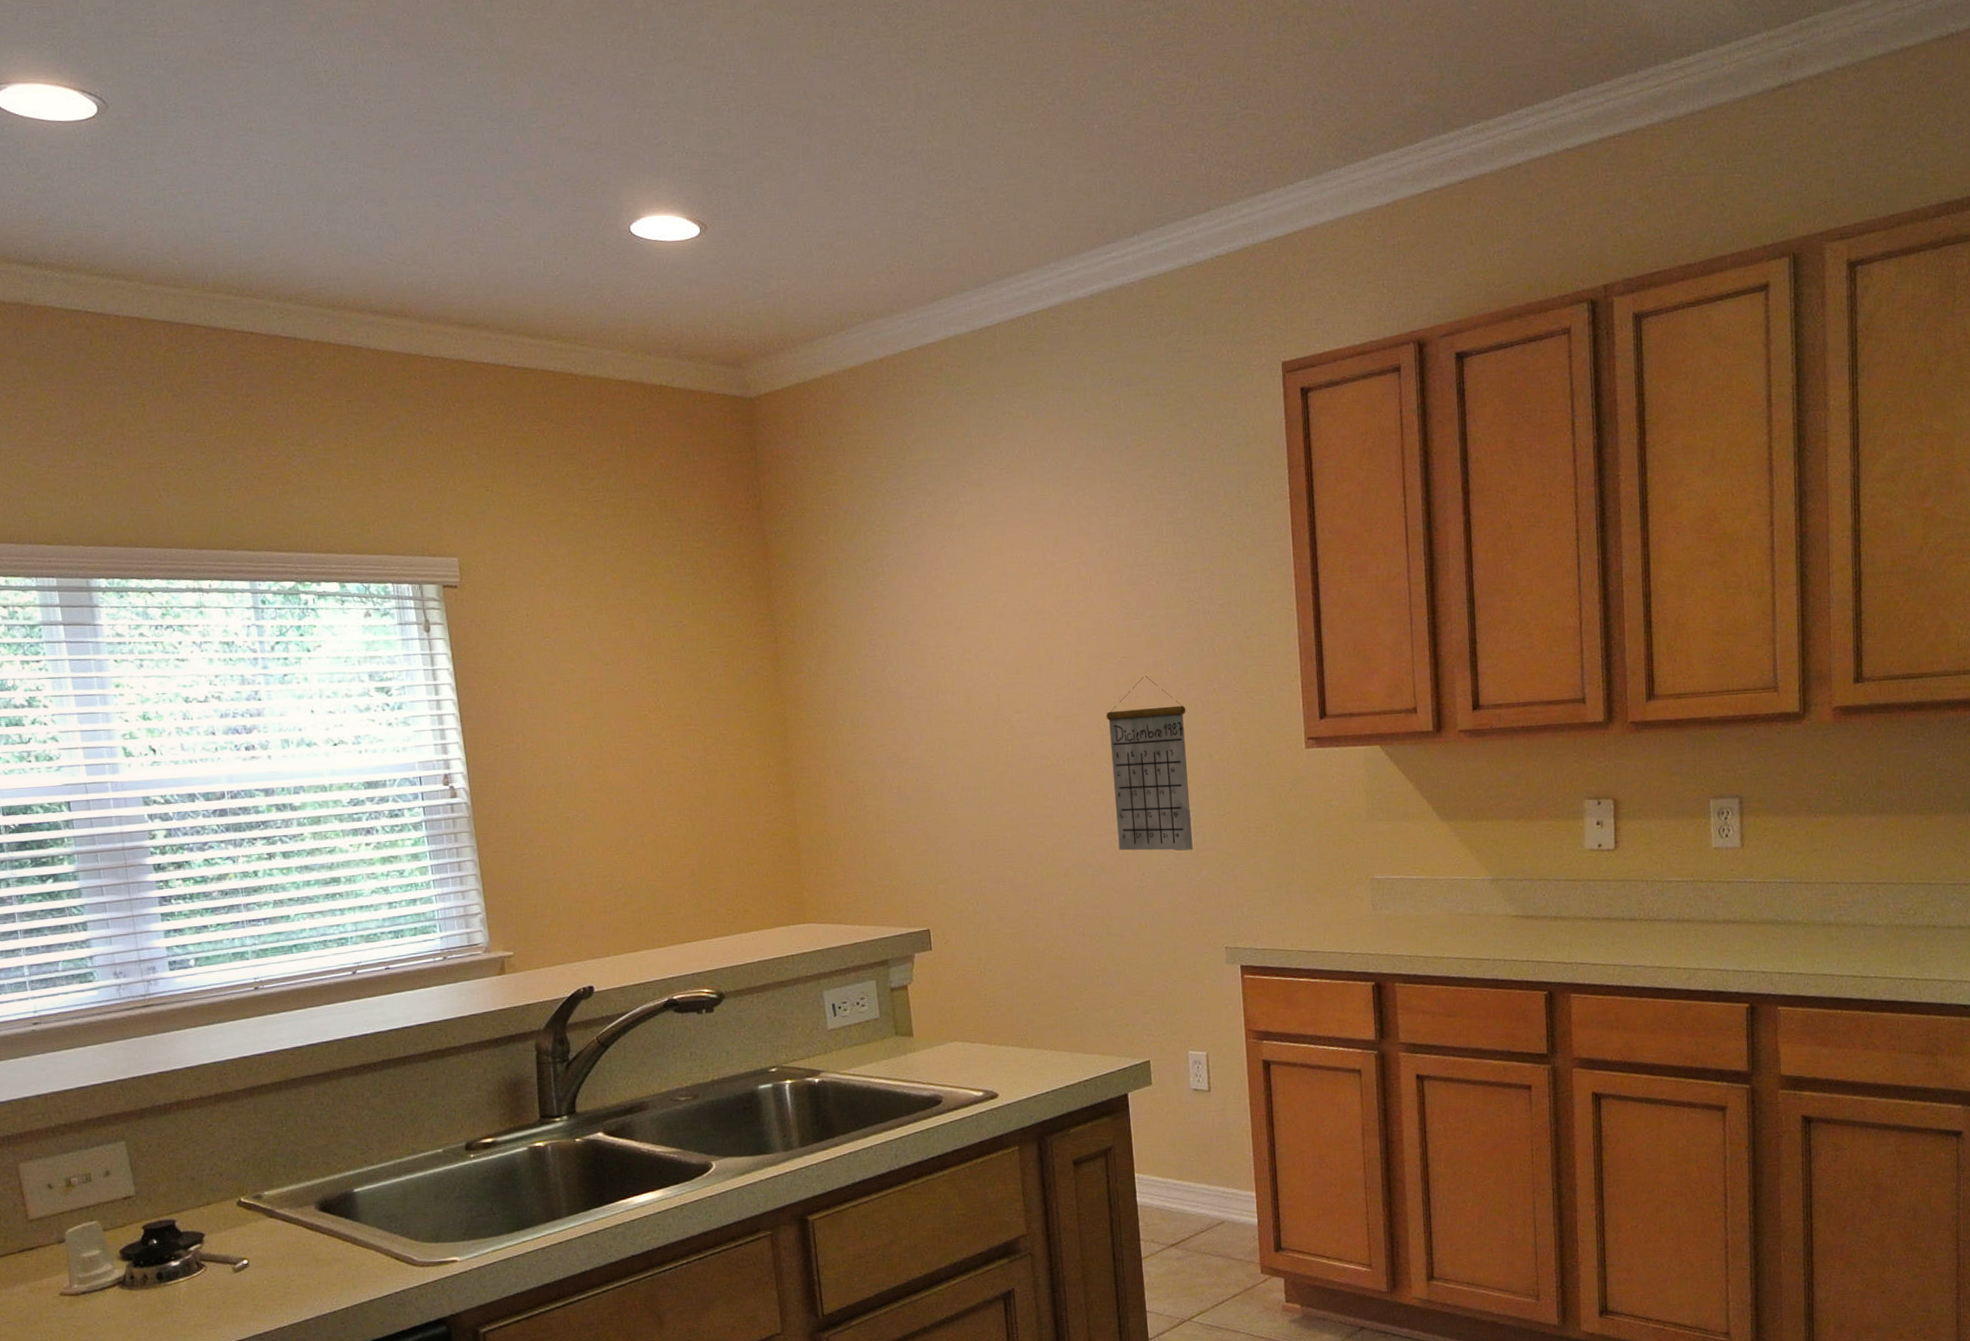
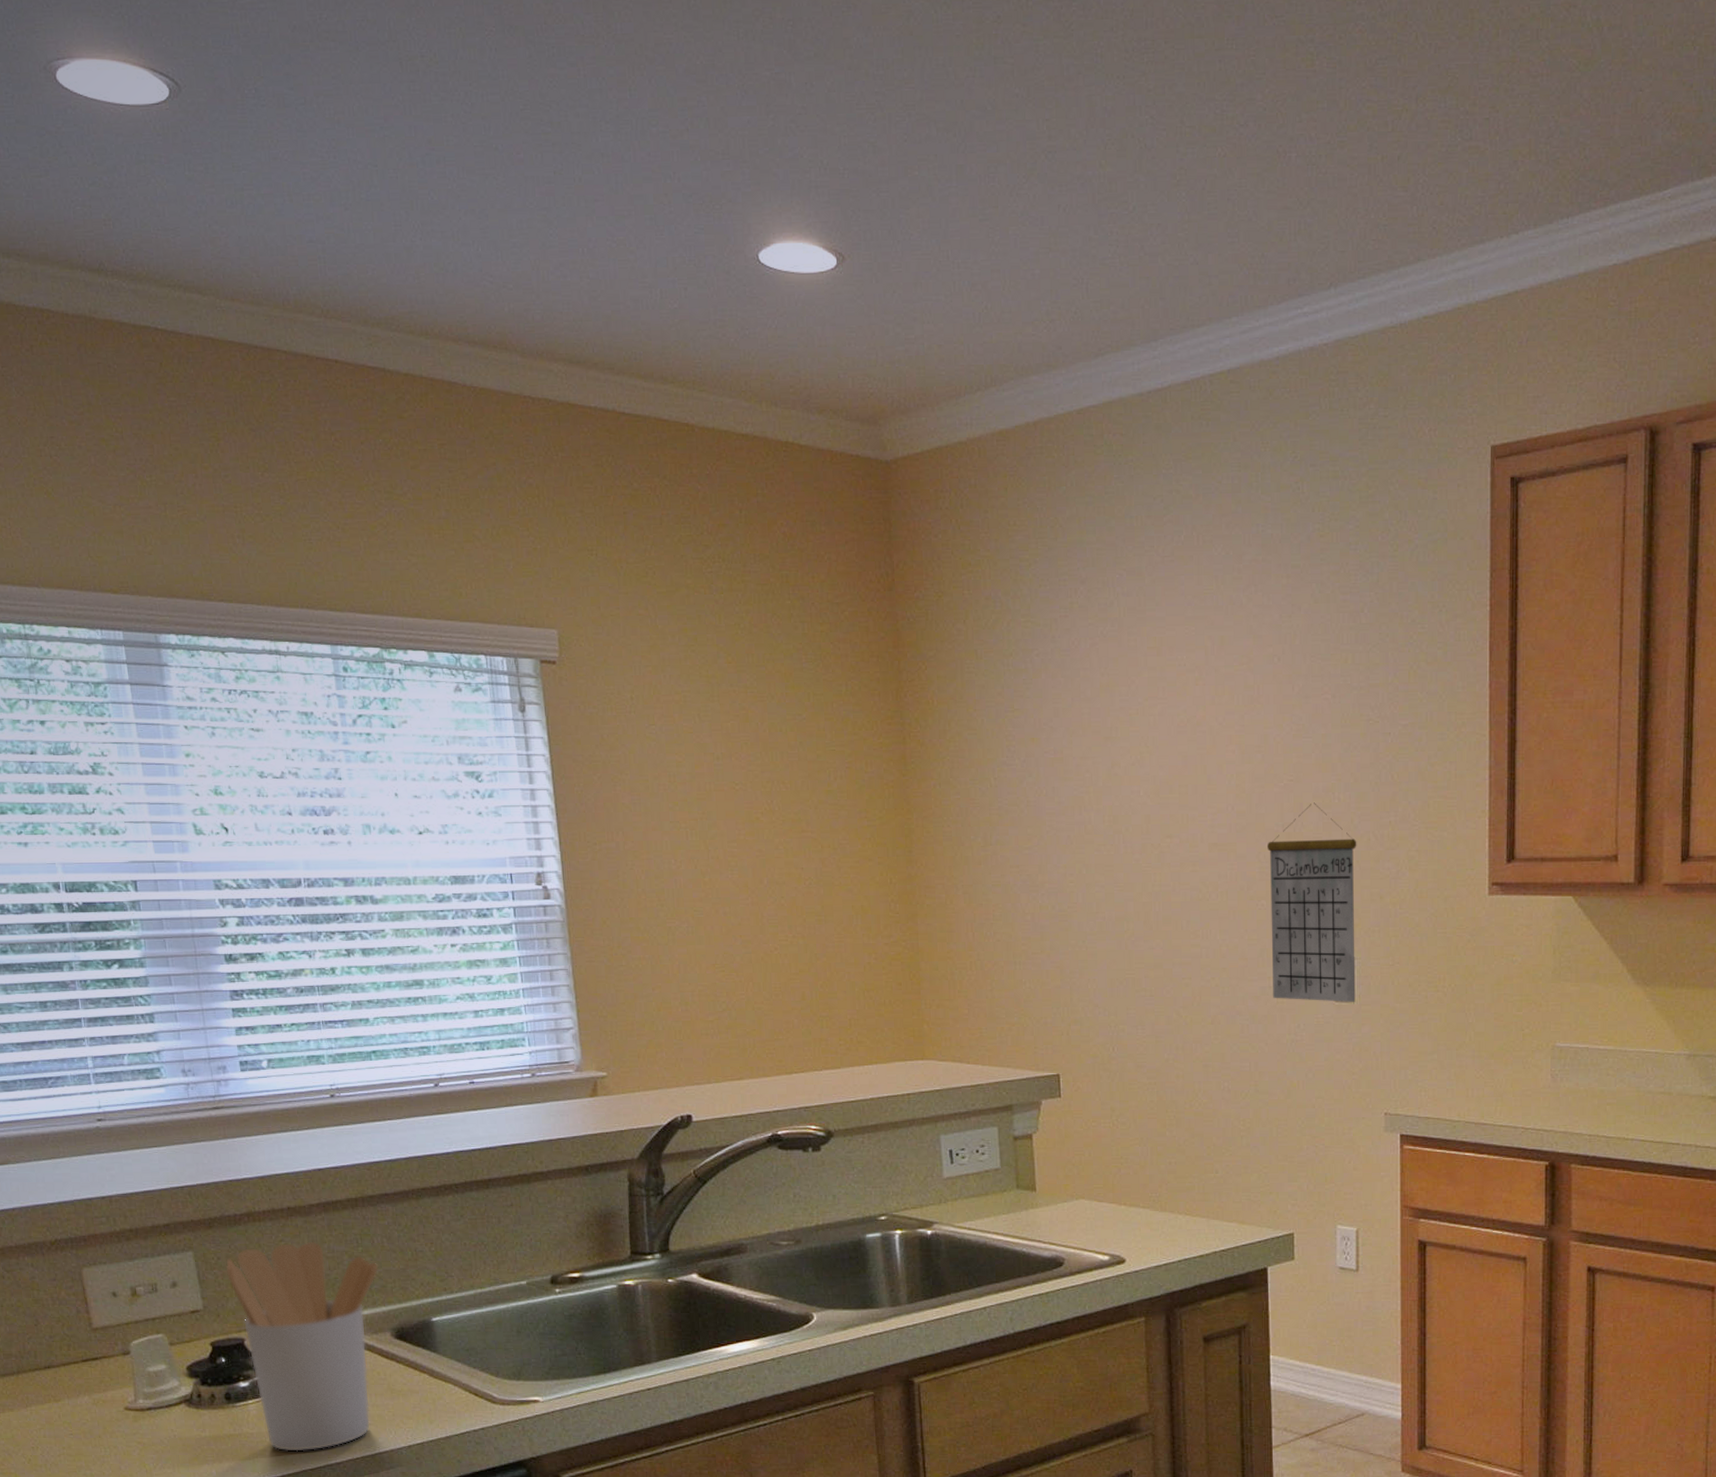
utensil holder: none [156,1124,303,1325] -> present [225,1241,379,1452]

